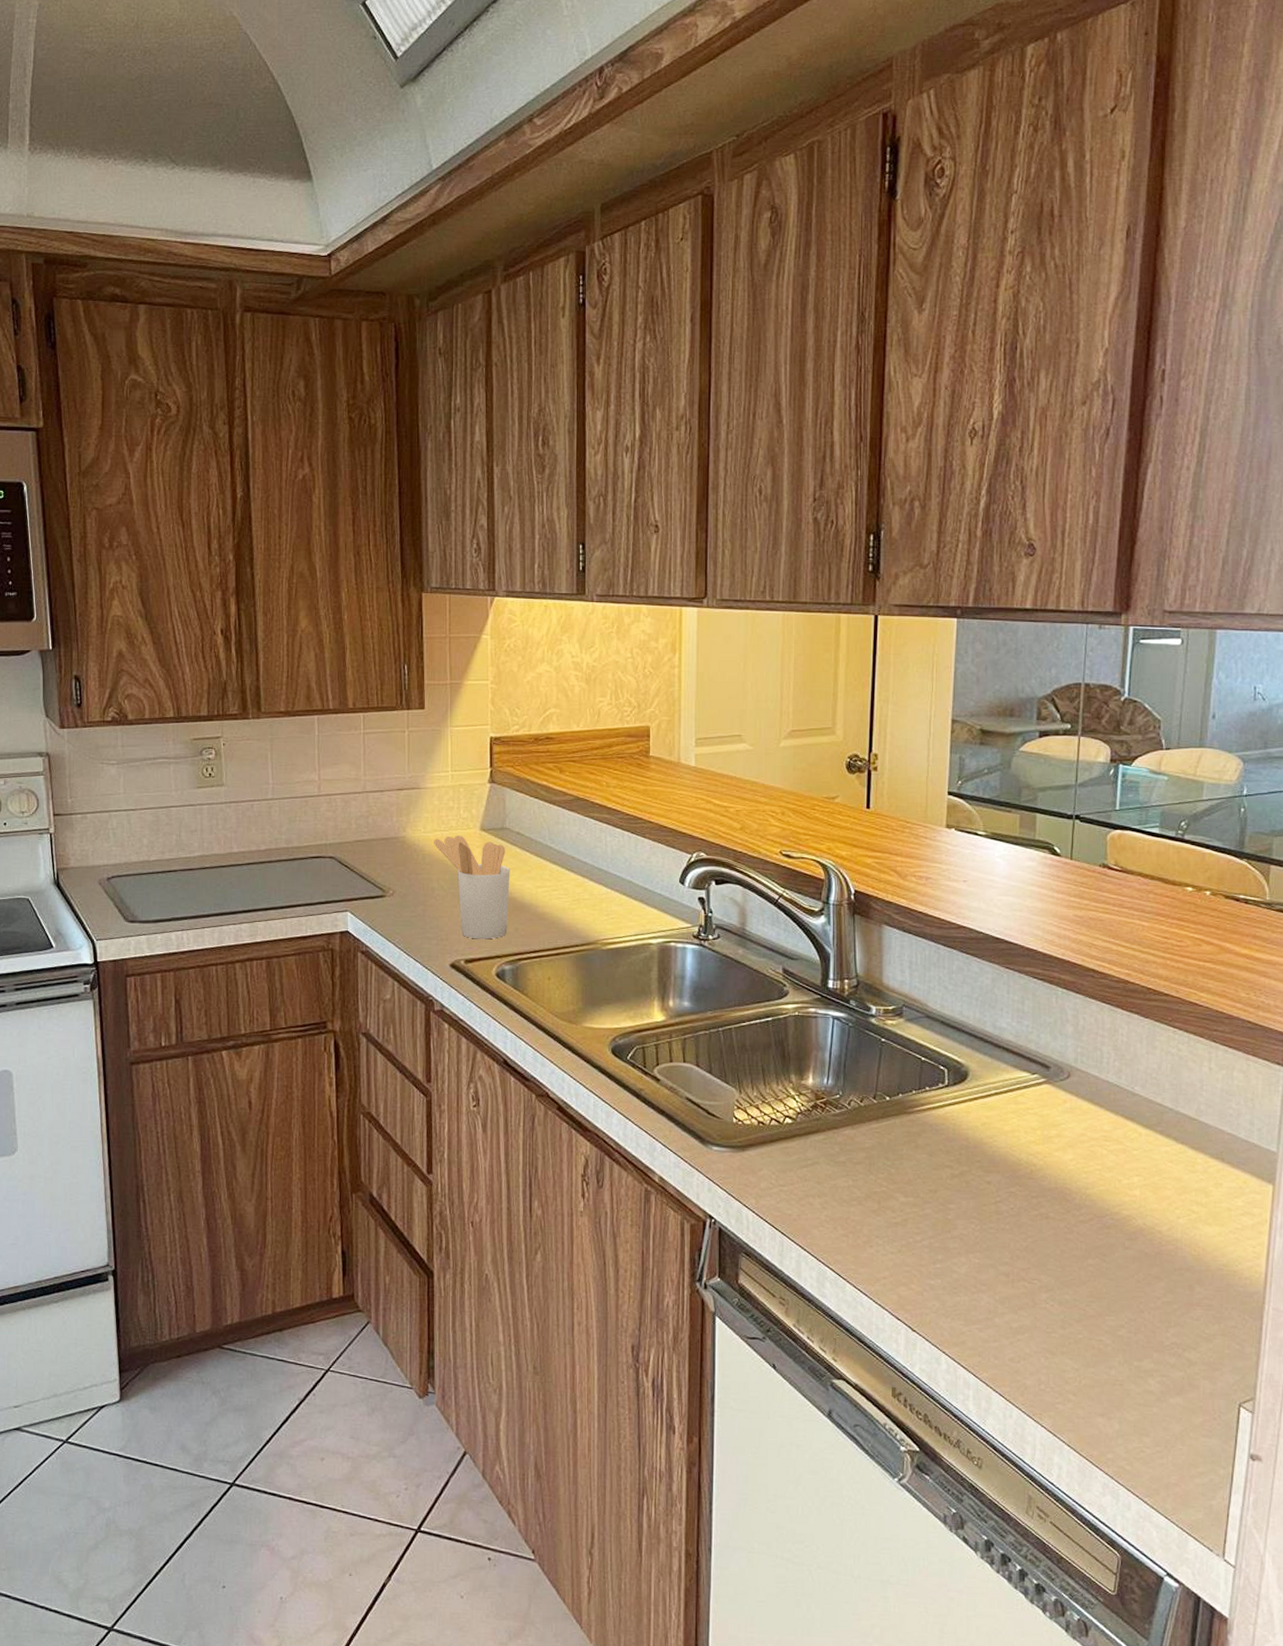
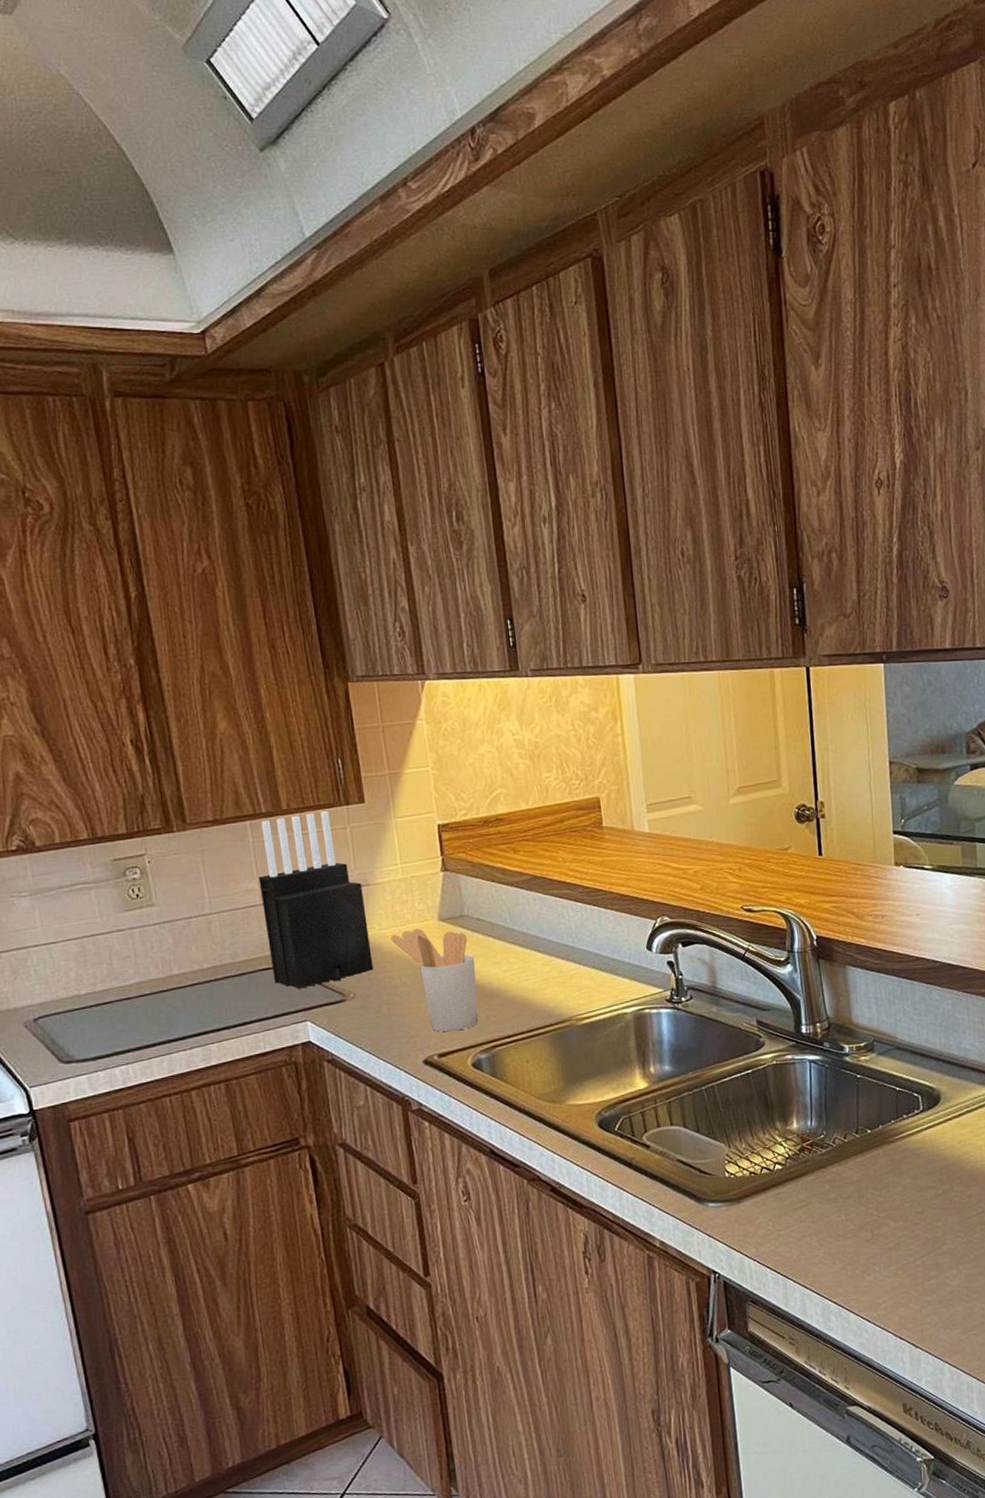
knife block: none [319,713,414,880] -> present [258,811,374,989]

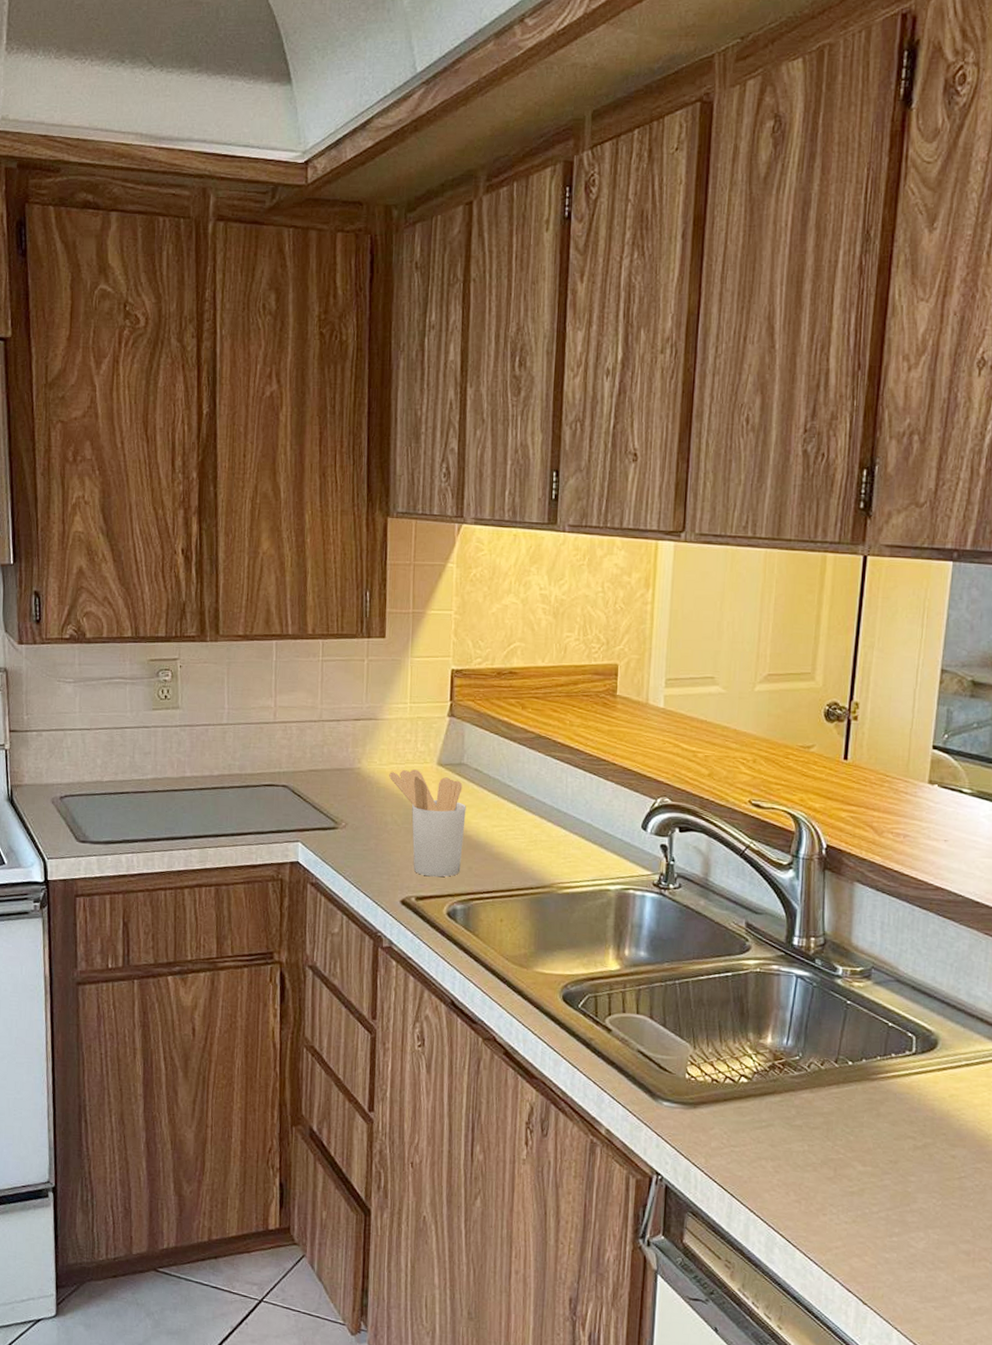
knife block: present [258,811,374,989] -> none [274,641,370,810]

